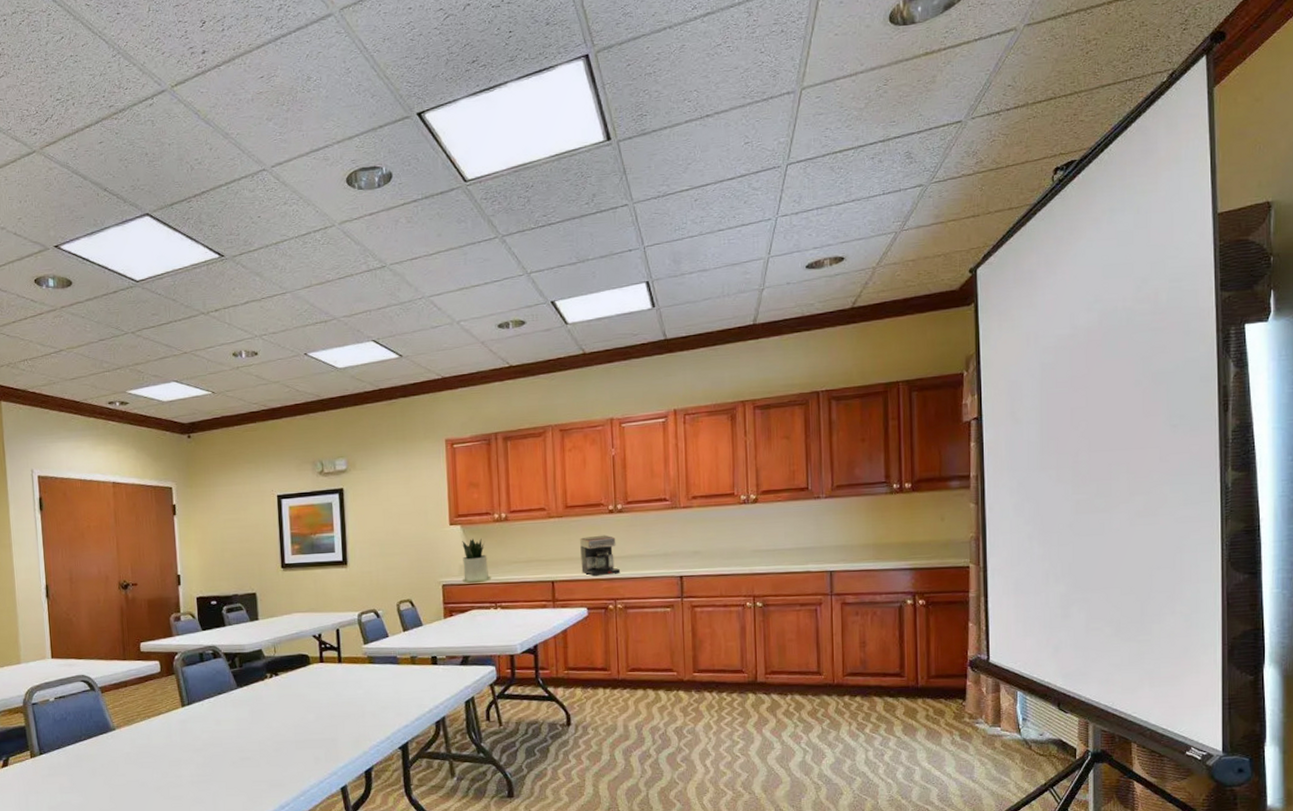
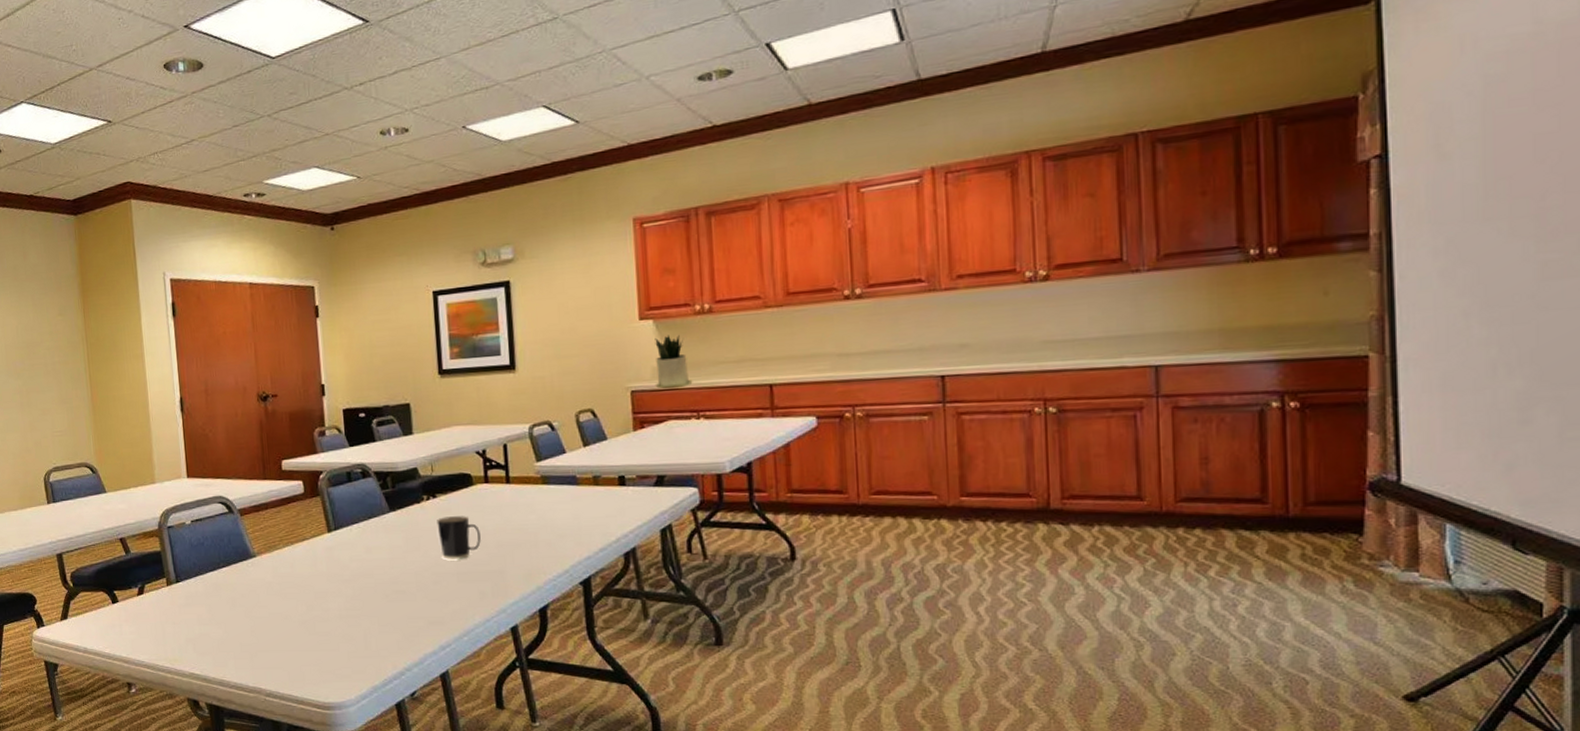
mug: none [278,691,316,730] -> present [437,516,481,559]
coffee maker: present [580,535,621,577] -> none [806,326,861,378]

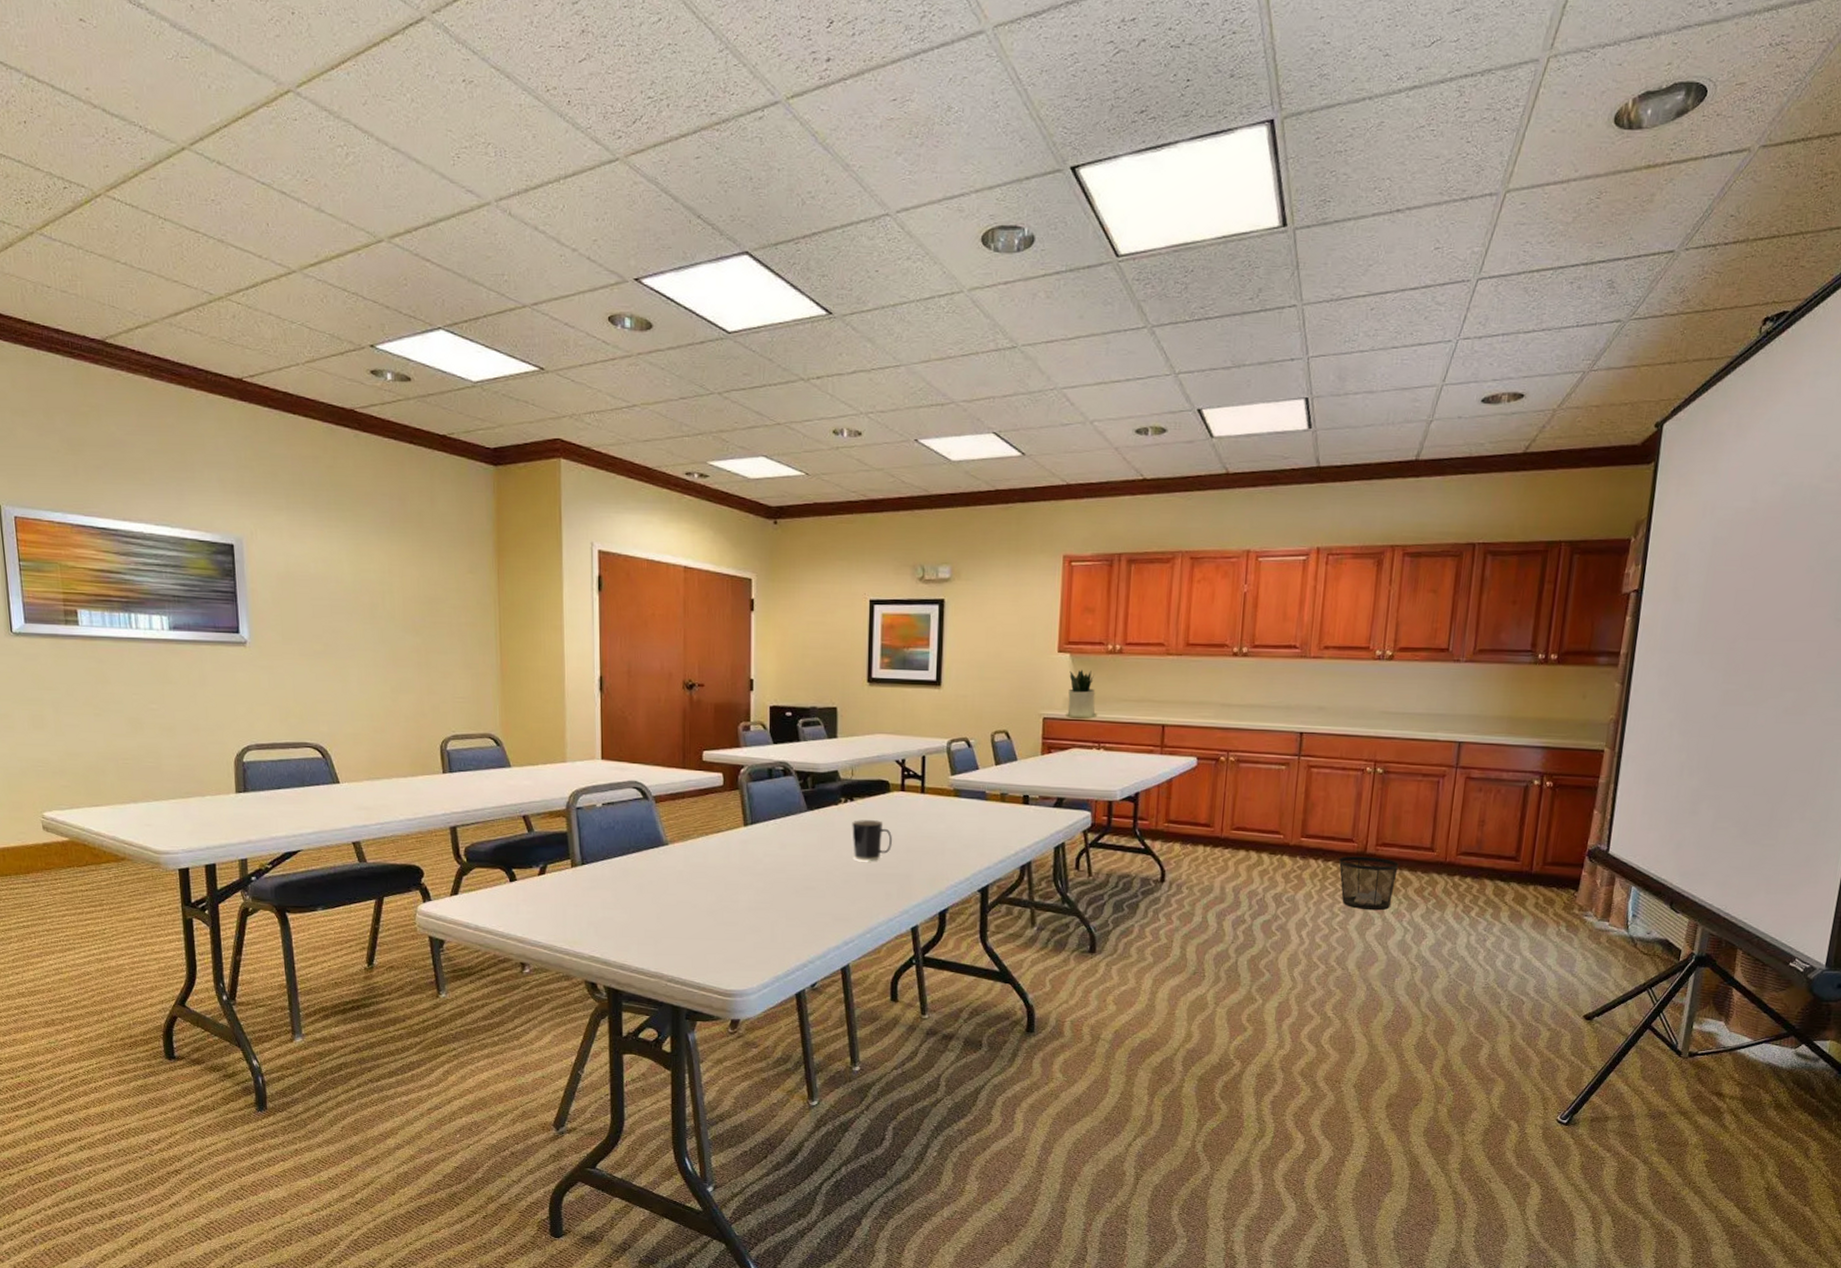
waste bin: none [1014,512,1098,578] -> present [1338,856,1400,911]

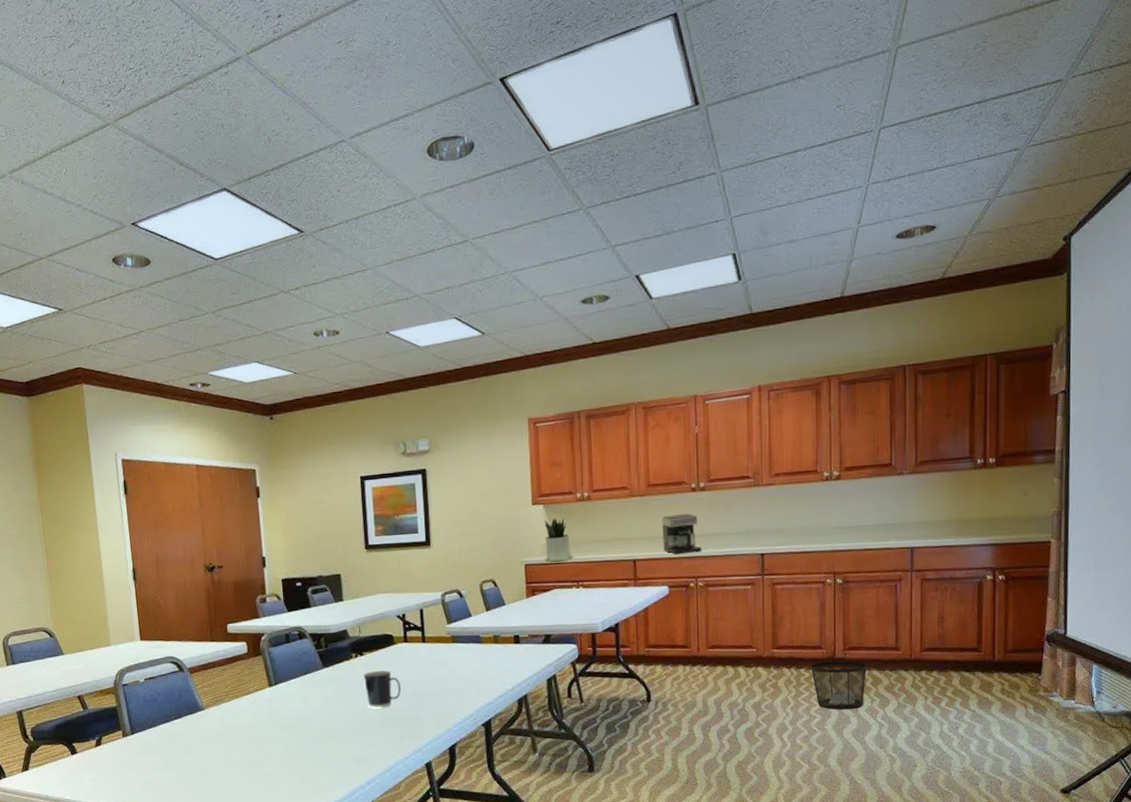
coffee maker: none [1195,679,1238,725] -> present [662,513,702,555]

